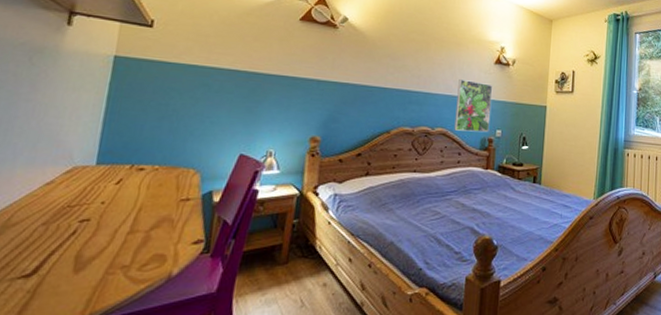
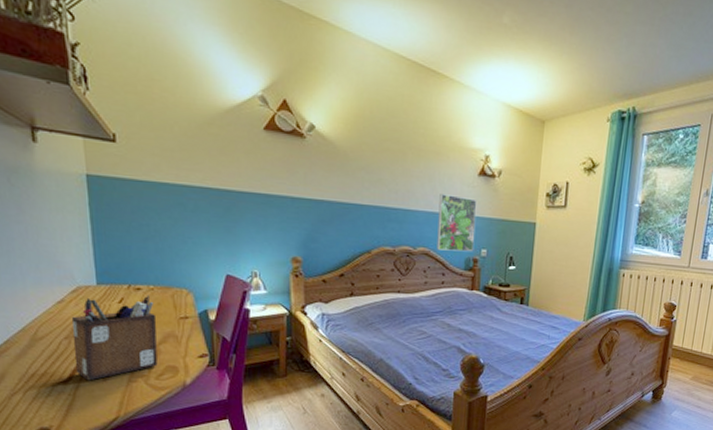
desk organizer: none [44,175,156,274] -> present [71,295,158,381]

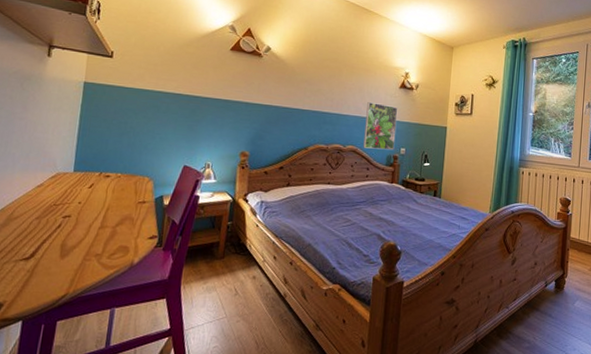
desk organizer: present [71,295,158,381] -> none [38,181,119,259]

